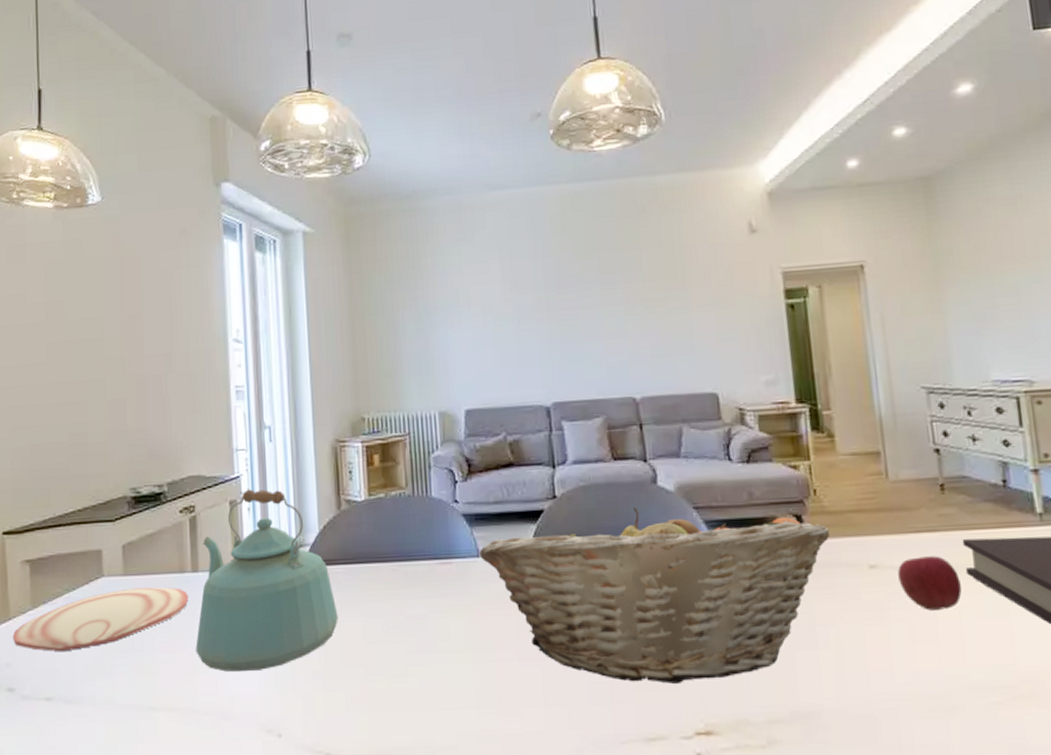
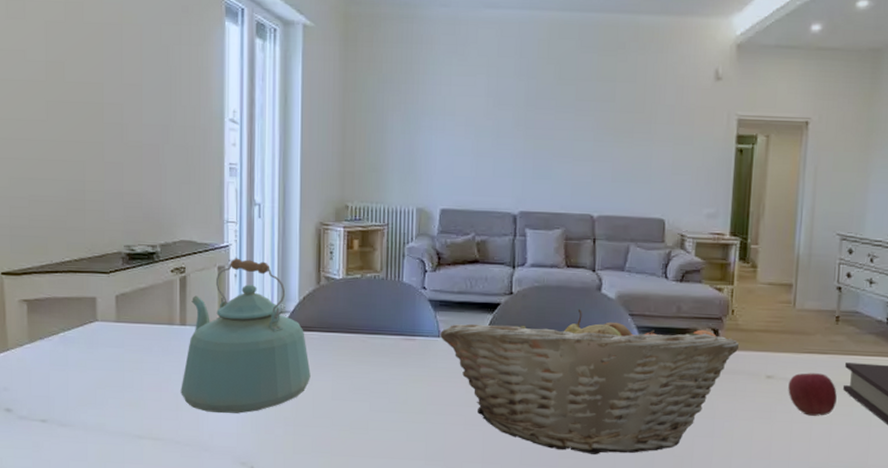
plate: present [12,587,189,652] -> none [10,333,176,383]

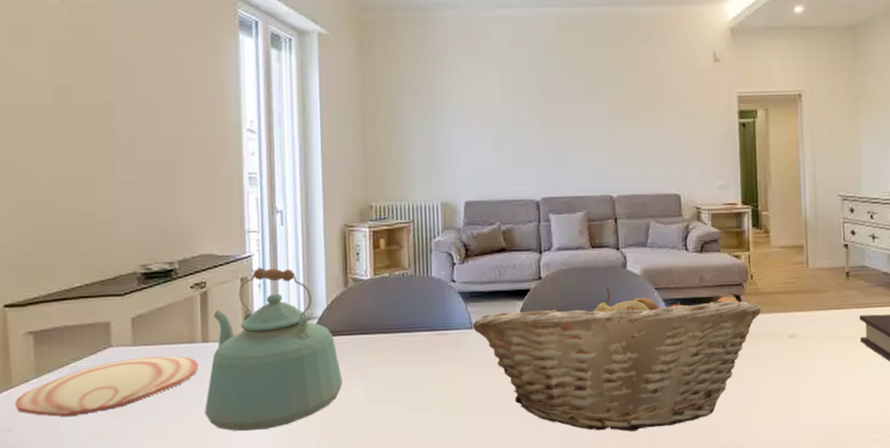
plate: none [10,333,176,383] -> present [15,356,198,417]
apple: present [788,373,837,416] -> none [810,328,856,370]

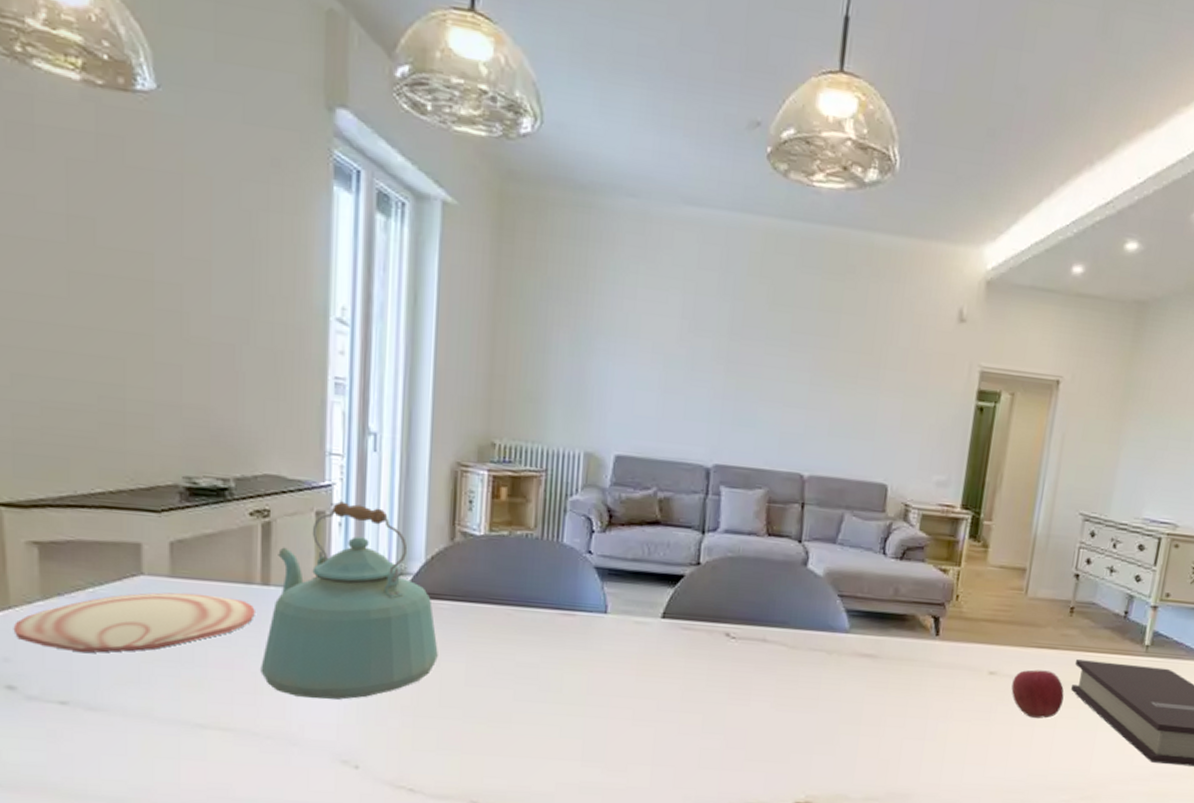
fruit basket: present [472,288,761,432] -> none [606,586,962,757]
apple: none [810,328,856,370] -> present [1011,669,1065,719]

